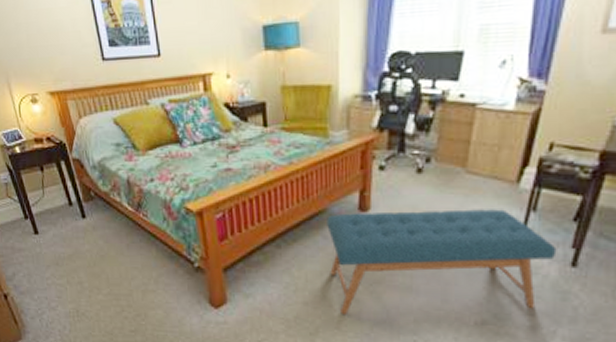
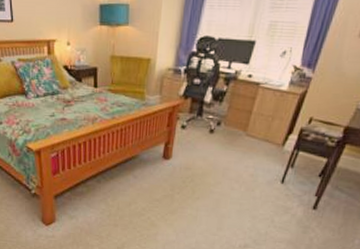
bench: present [327,209,557,316] -> none [136,160,304,238]

